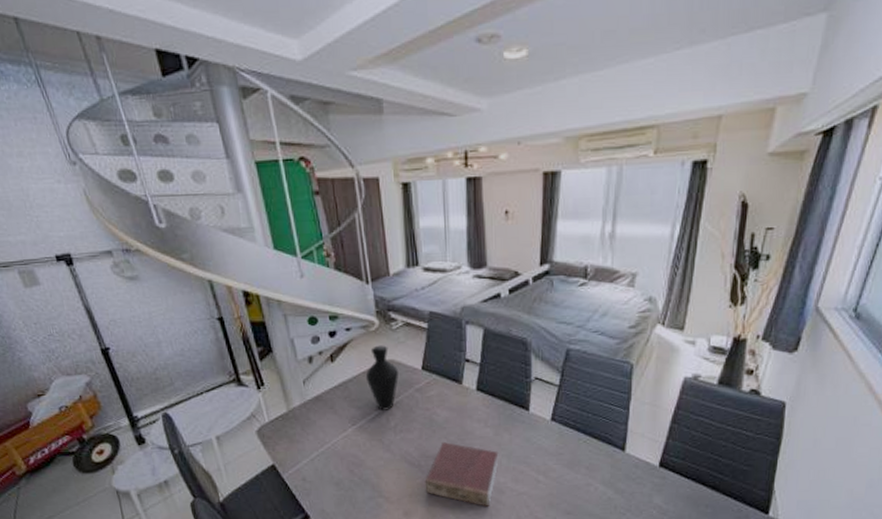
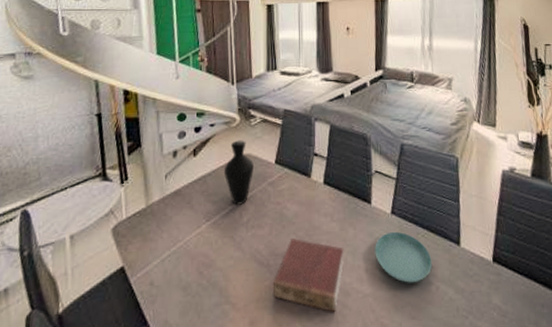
saucer: none [531,437,593,484] -> present [374,231,433,283]

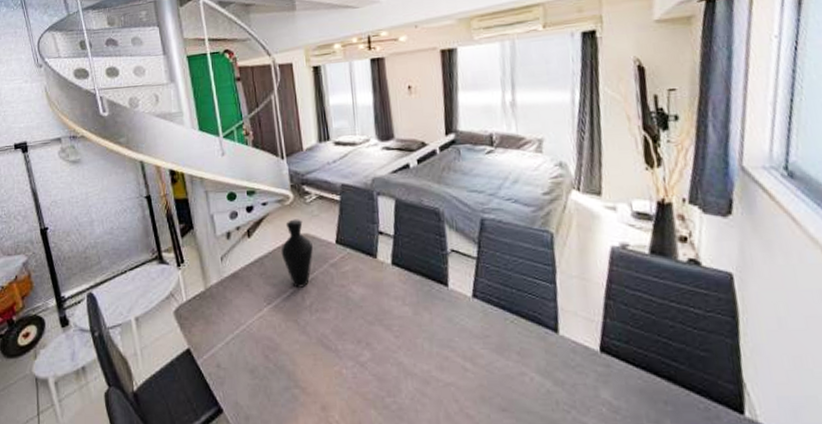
book: present [272,238,344,313] -> none [342,323,420,402]
saucer: present [374,231,433,283] -> none [454,316,525,373]

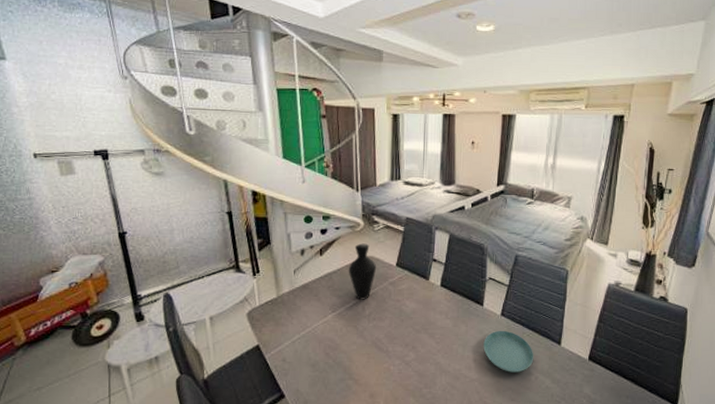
saucer: none [454,316,525,373] -> present [483,330,534,373]

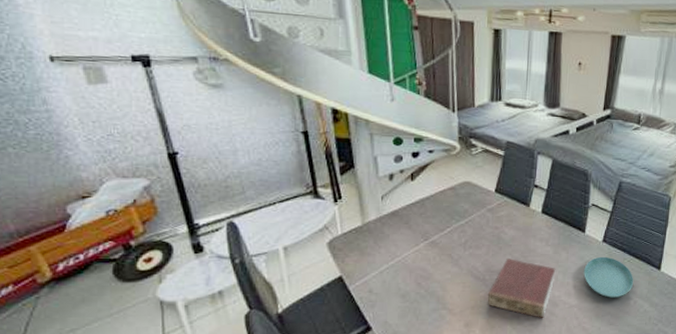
vase: present [348,243,376,300] -> none [442,168,473,227]
book: none [390,331,456,392] -> present [487,259,556,319]

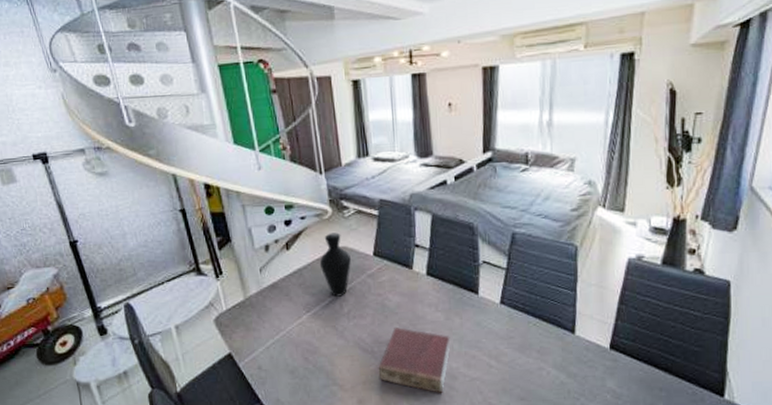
vase: none [442,168,473,227] -> present [319,232,351,297]
saucer: present [584,256,634,298] -> none [482,320,544,368]

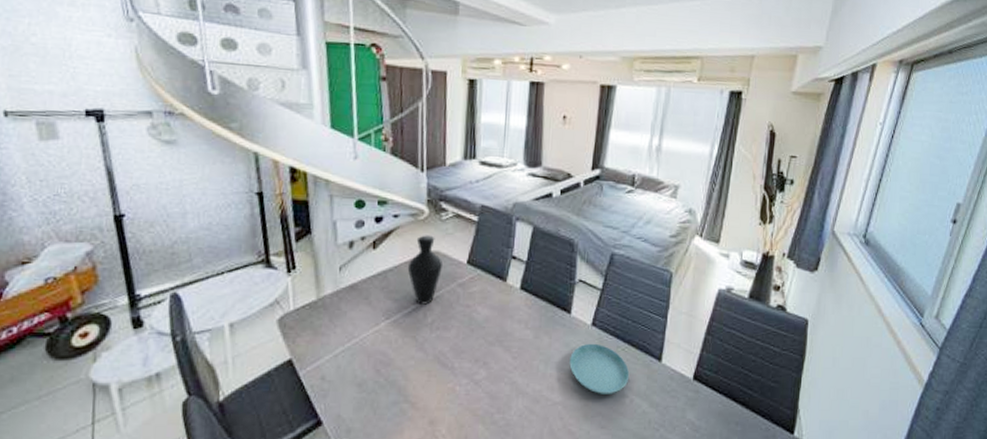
book: present [378,327,450,394] -> none [455,343,537,418]
saucer: none [482,320,544,368] -> present [569,343,630,394]

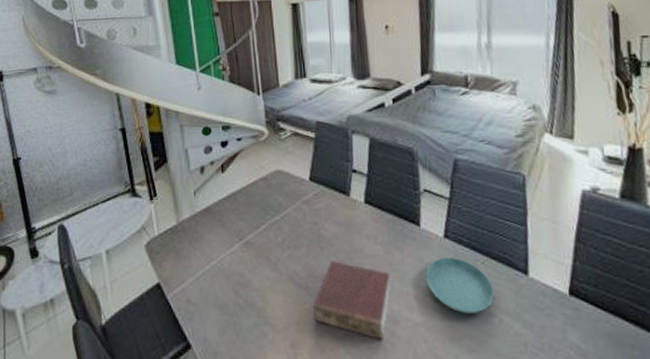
vase: present [407,235,442,305] -> none [254,155,286,224]
book: none [455,343,537,418] -> present [313,261,391,341]

